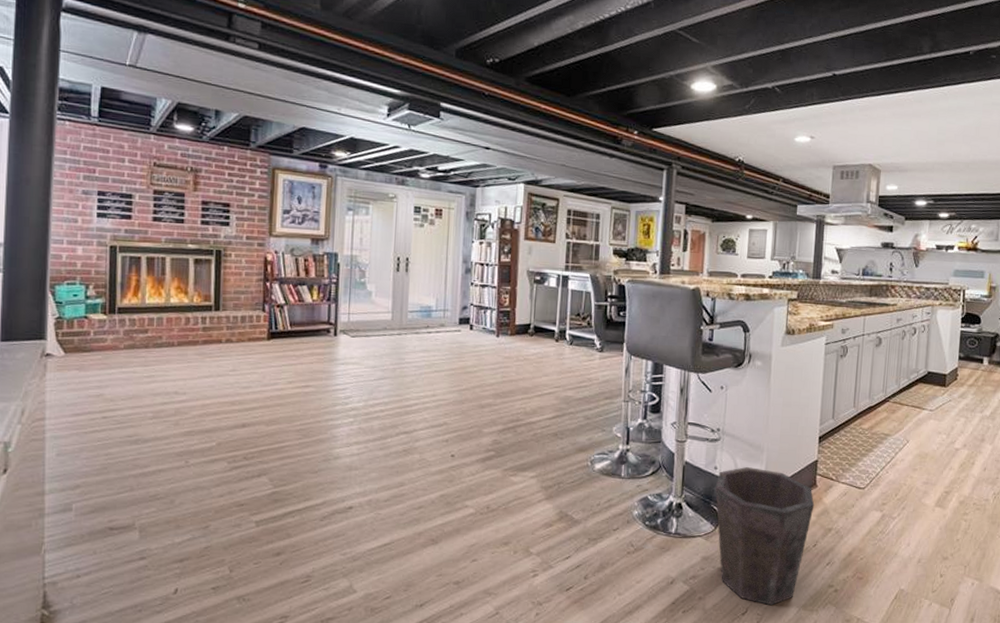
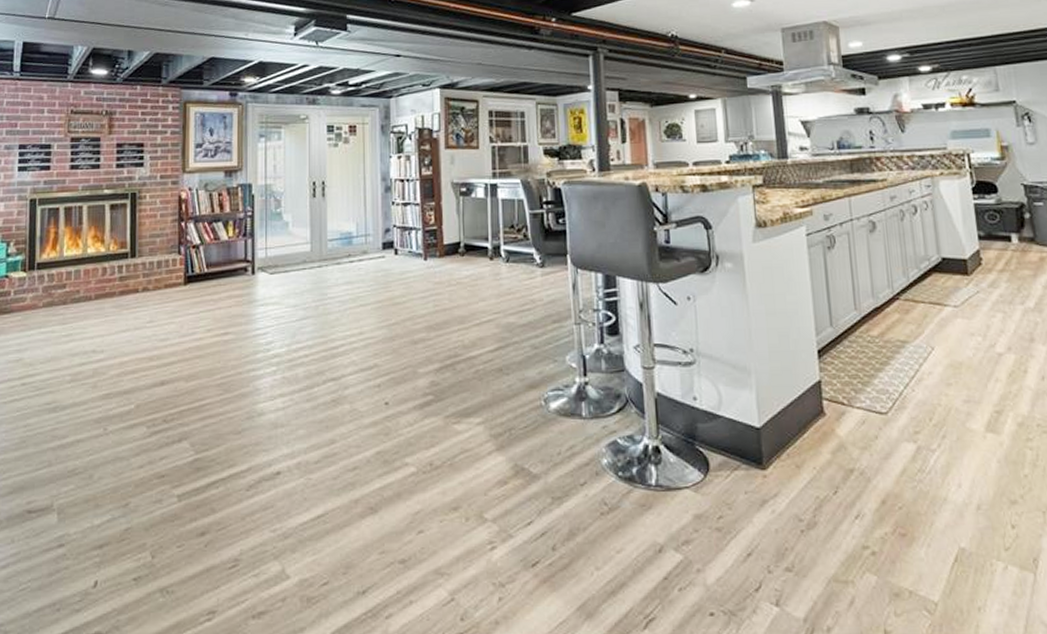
waste bin: present [715,467,815,606] -> none [697,395,827,578]

